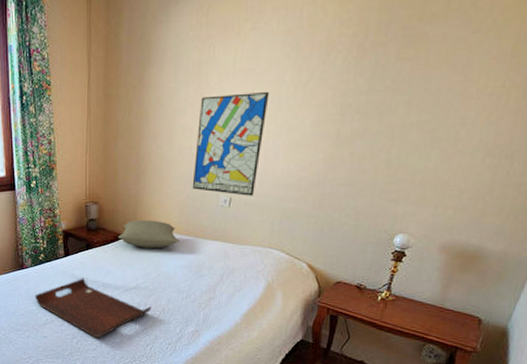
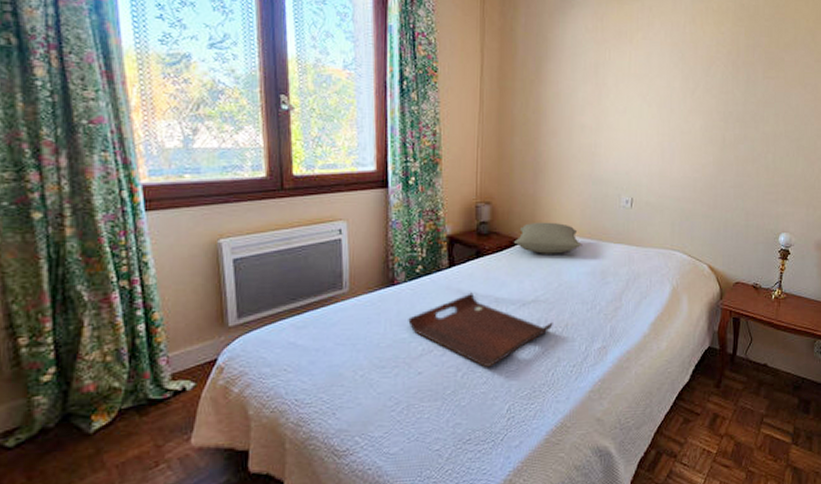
wall art: present [192,91,270,196] -> none [593,95,662,197]

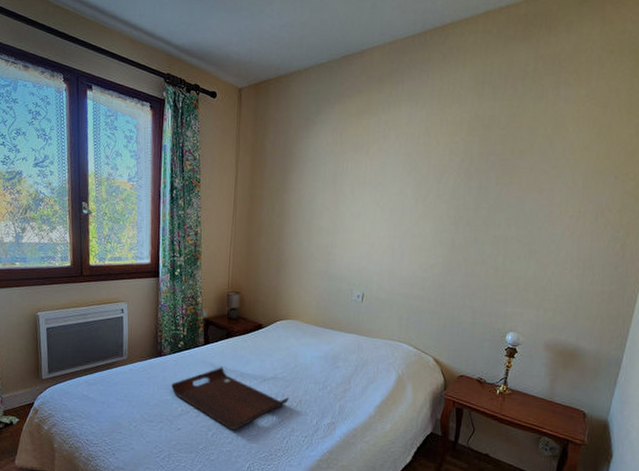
pillow: present [514,222,582,254] -> none [258,310,317,339]

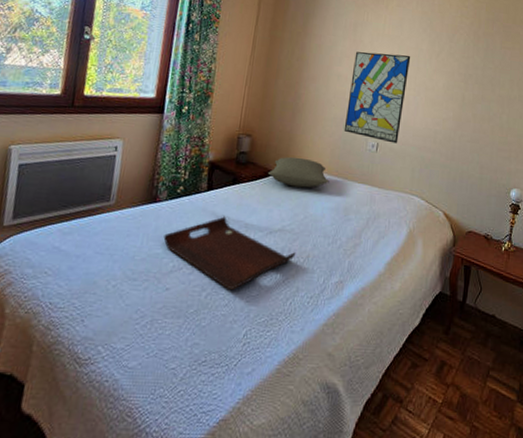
pillow: none [258,310,317,339] -> present [268,156,329,188]
wall art: none [328,201,395,293] -> present [343,52,411,144]

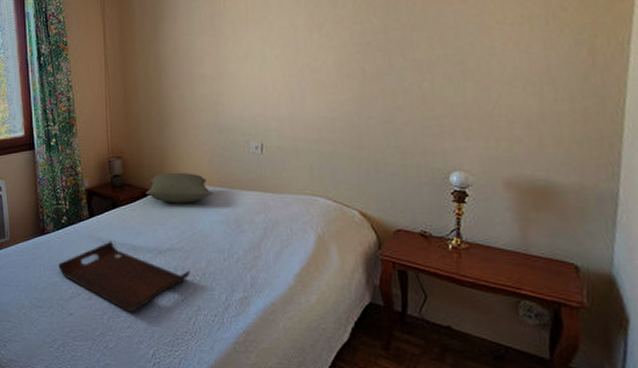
wall art: present [343,52,411,144] -> none [217,36,287,141]

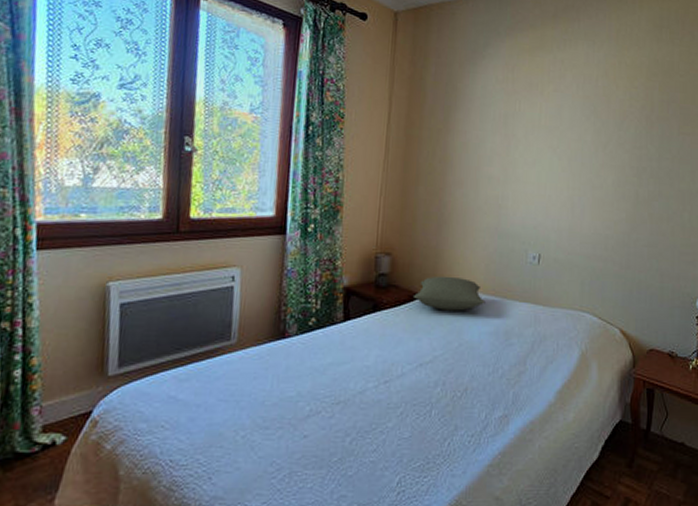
serving tray: present [58,241,191,312] -> none [297,349,452,432]

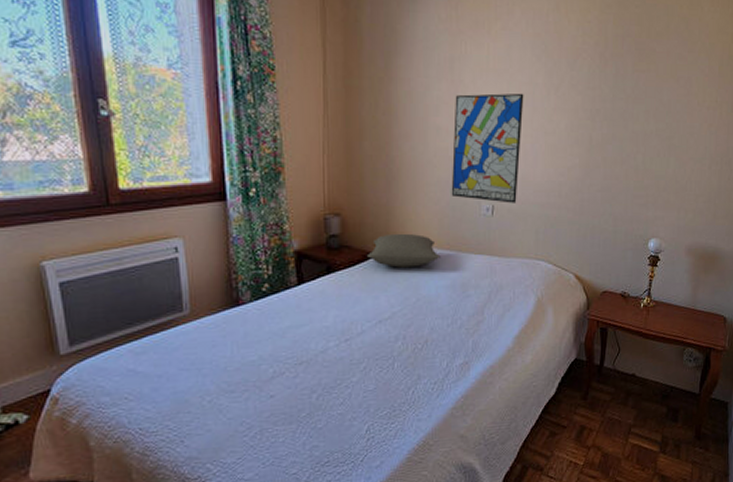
wall art: none [499,147,573,253] -> present [451,93,524,203]

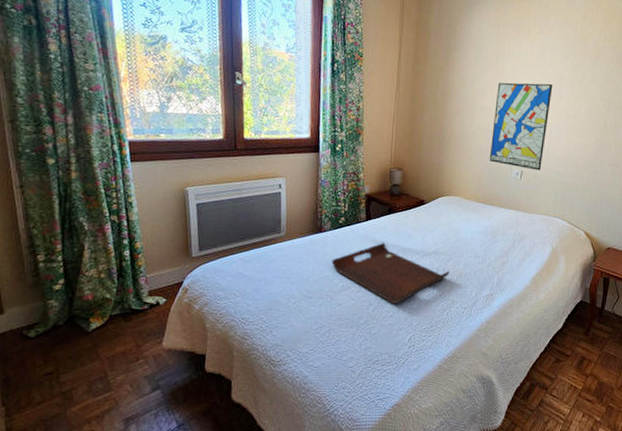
serving tray: none [256,310,412,387] -> present [332,242,450,304]
pillow: present [368,233,441,268] -> none [420,187,477,215]

